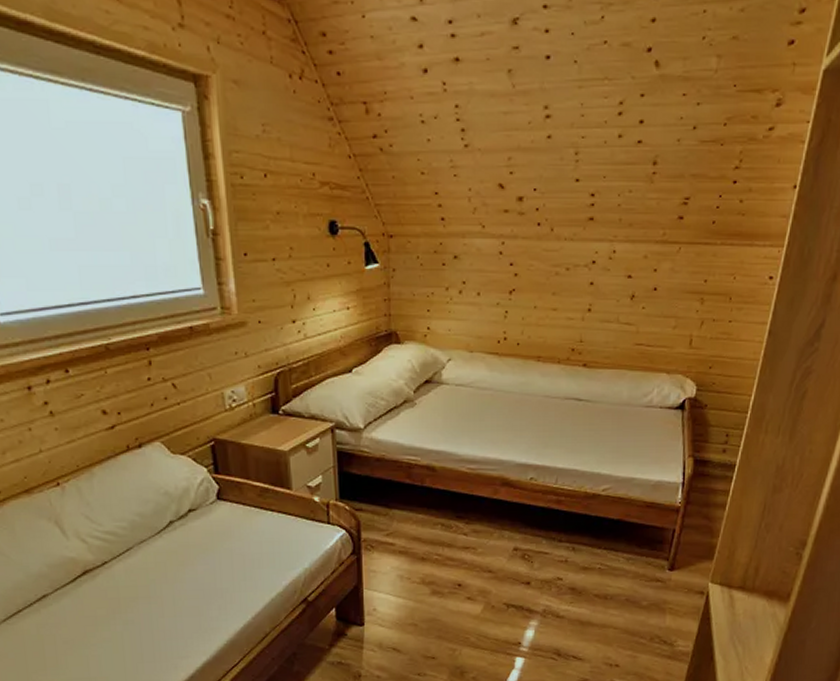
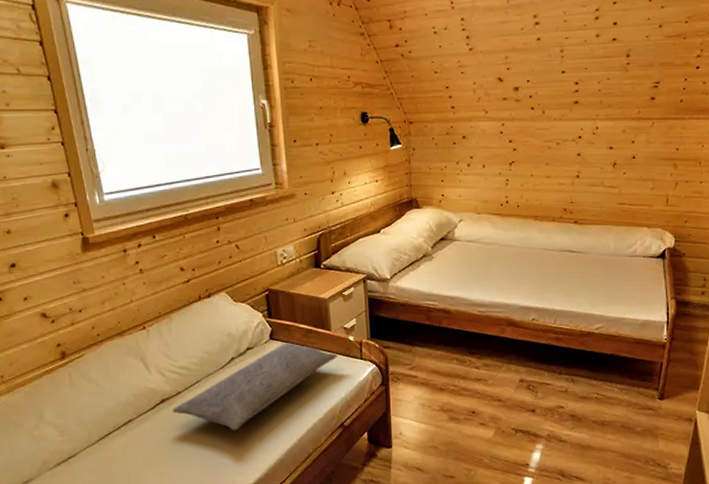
pillow: none [97,503,300,608] -> present [172,343,338,431]

